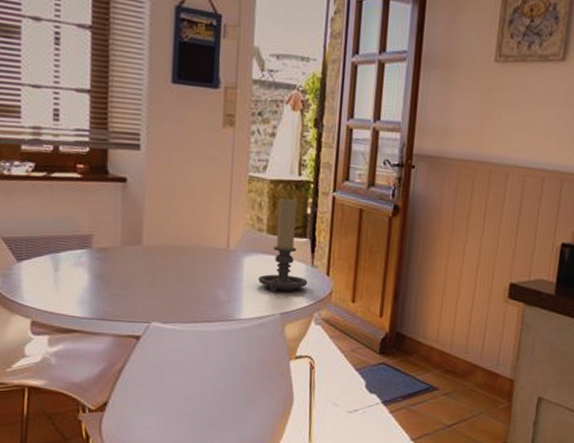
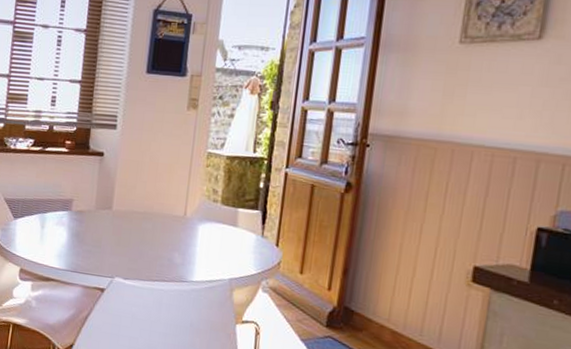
candle holder: present [258,196,308,293] -> none [211,171,258,259]

